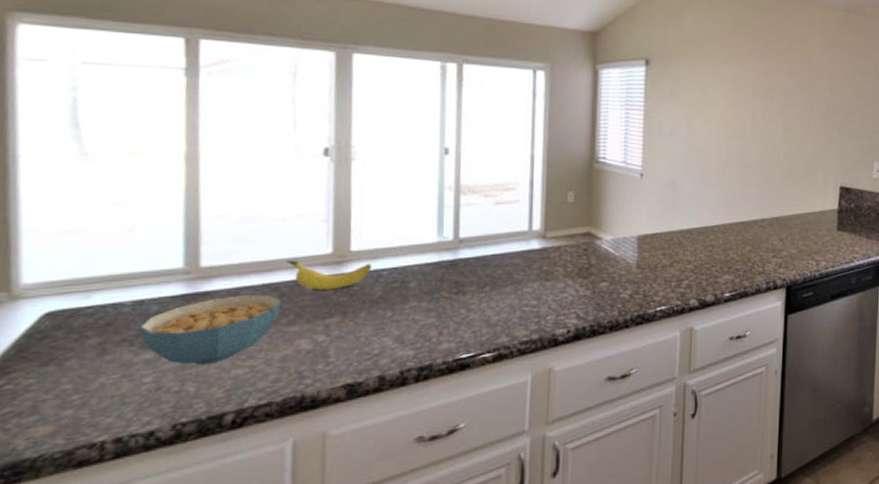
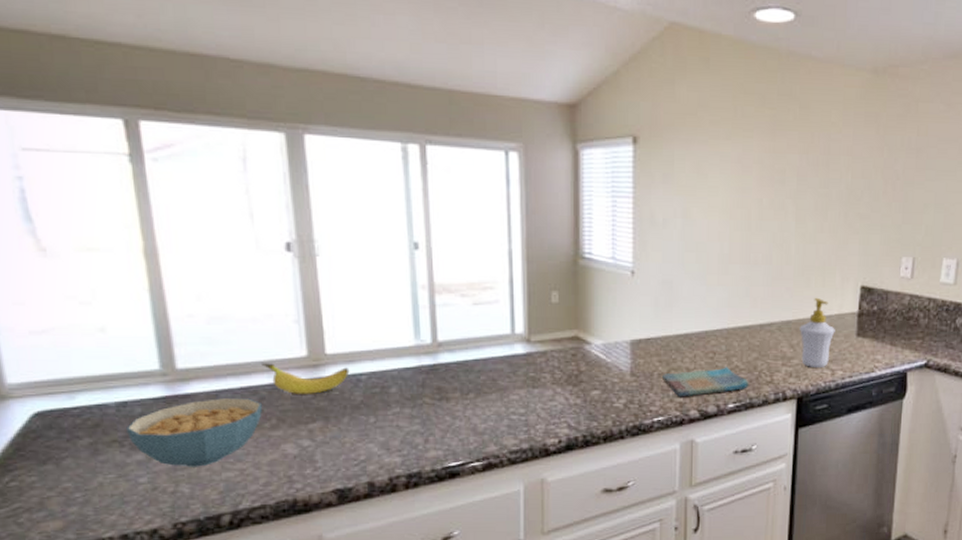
dish towel: none [666,259,744,288] -> present [662,367,750,397]
soap bottle: none [788,196,819,260] -> present [800,297,835,368]

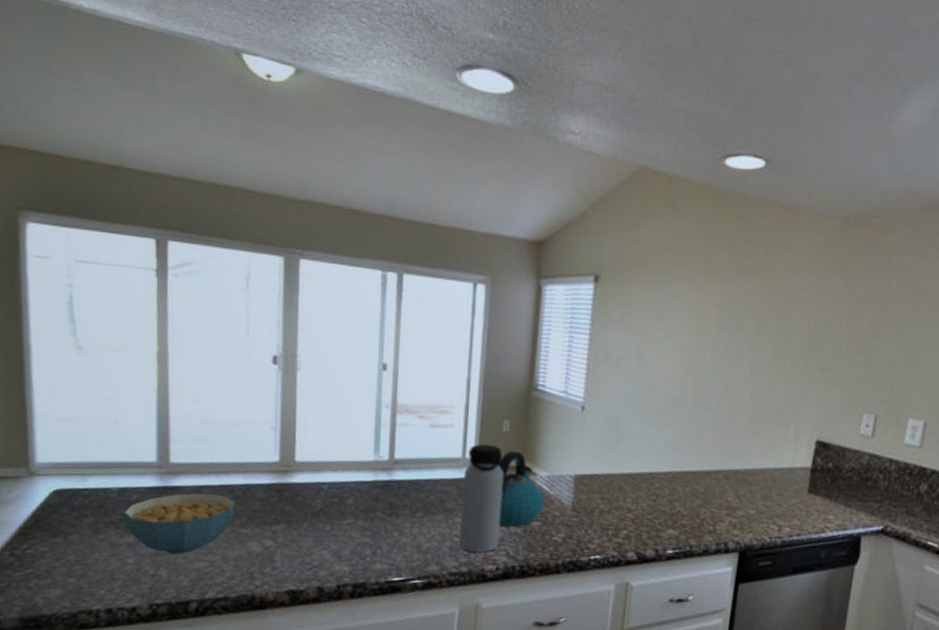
banana: present [262,363,350,394] -> none [240,464,314,498]
water bottle: none [514,318,558,427] -> present [459,444,504,553]
kettle: none [550,321,601,398] -> present [498,450,544,527]
dish towel: present [662,367,750,397] -> none [603,511,692,538]
soap bottle: present [800,297,835,368] -> none [747,448,786,523]

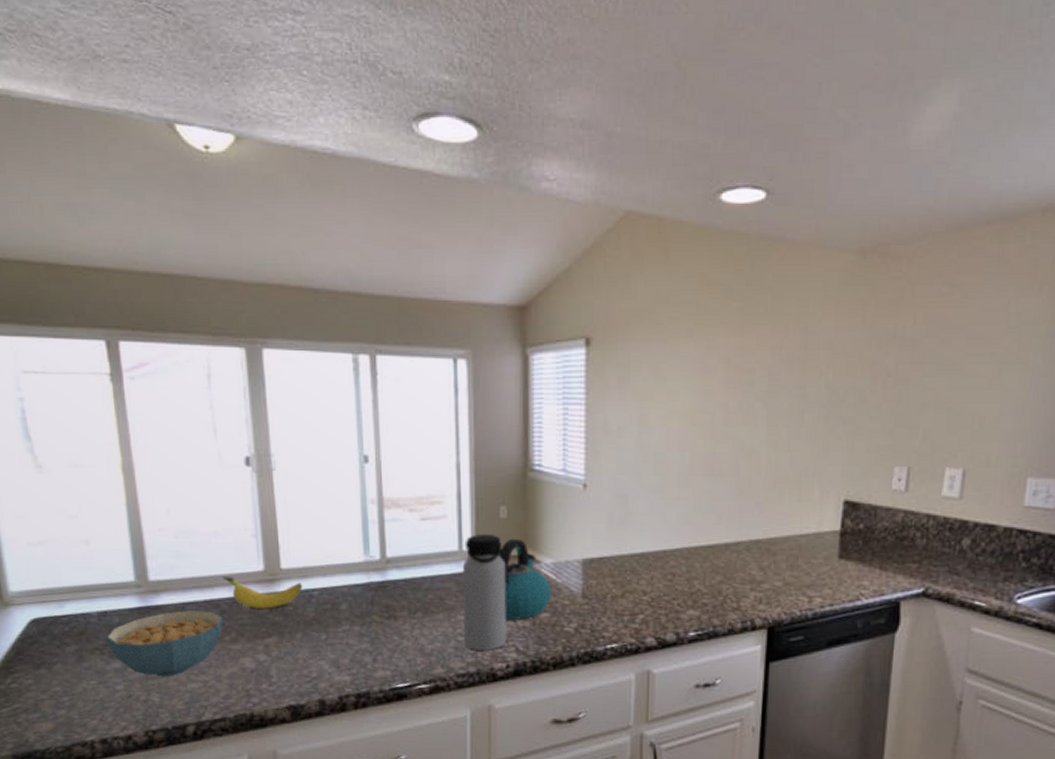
banana: none [240,464,314,498] -> present [223,577,303,609]

